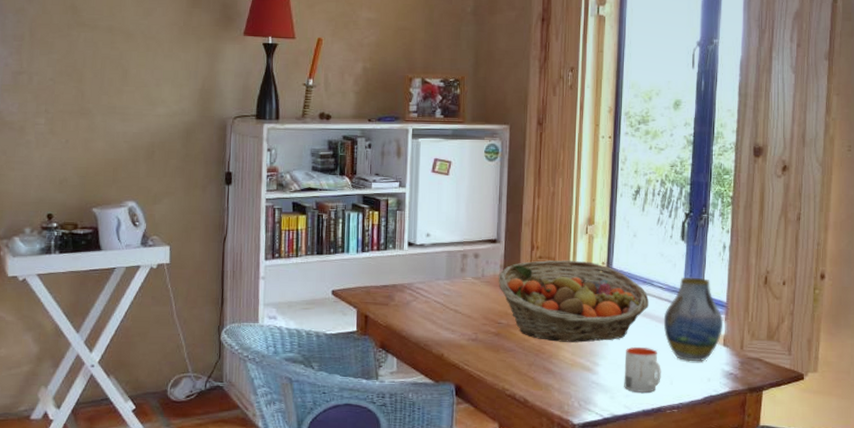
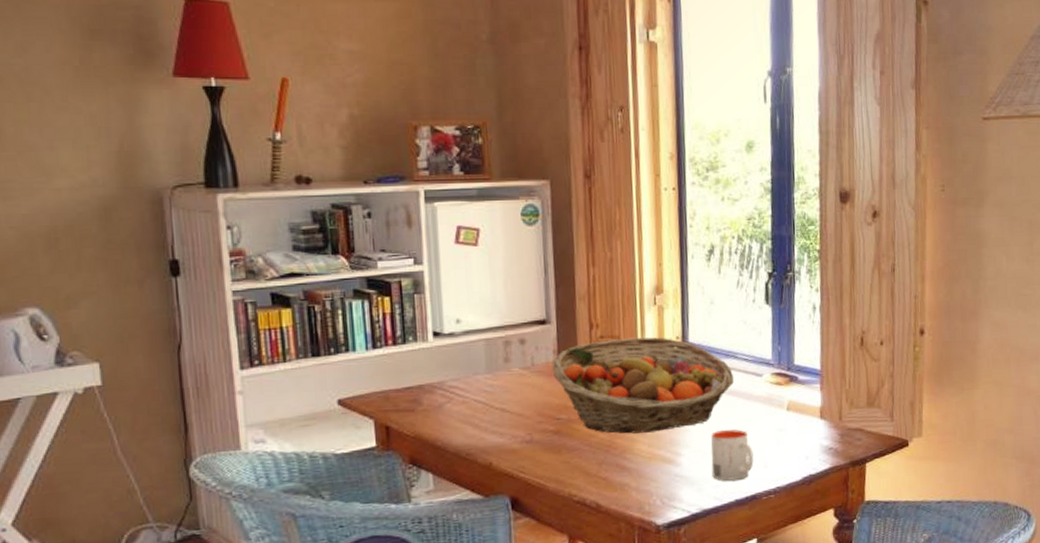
vase: present [663,277,724,362] -> none [751,344,819,441]

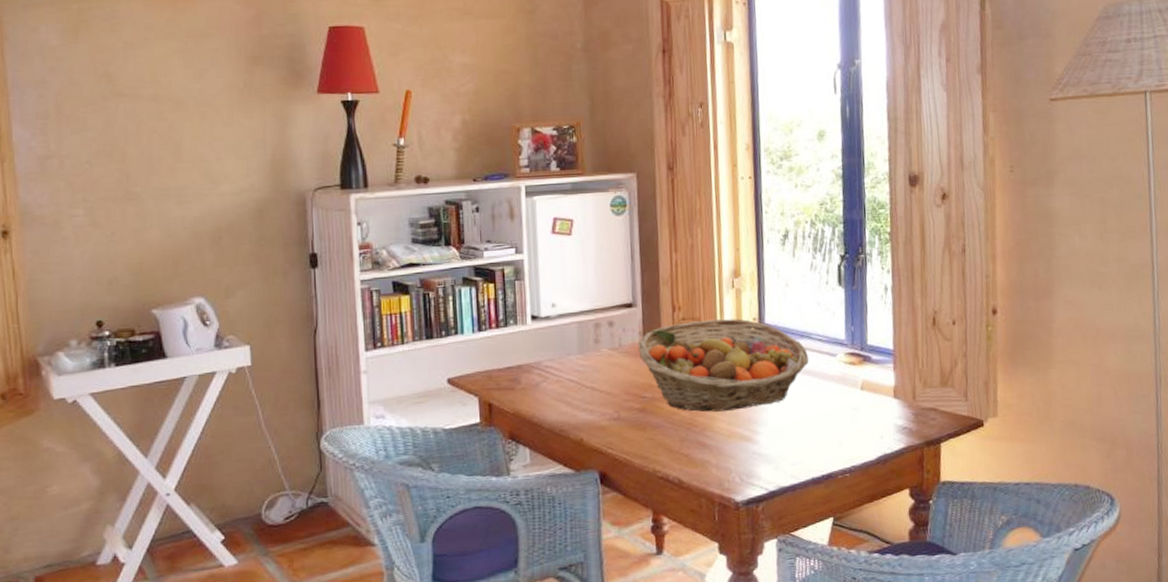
mug: present [711,429,754,481] -> none [787,408,829,459]

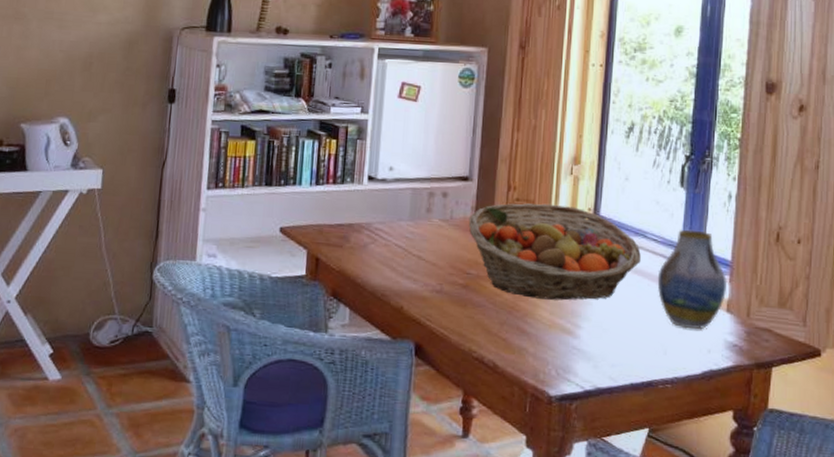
vase: none [826,324,892,420] -> present [657,229,728,329]

